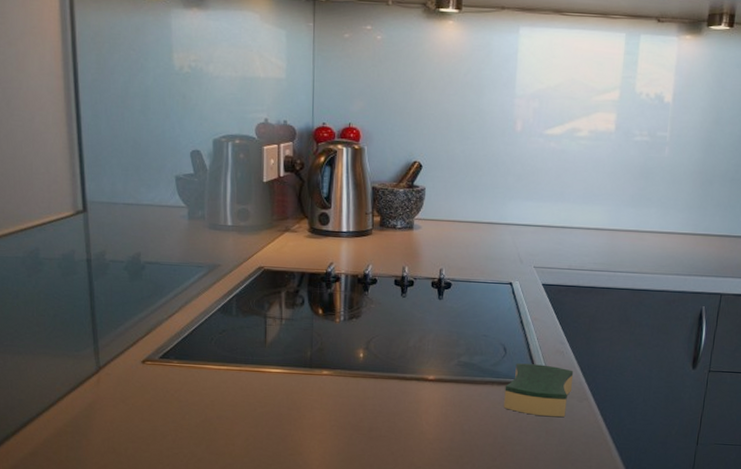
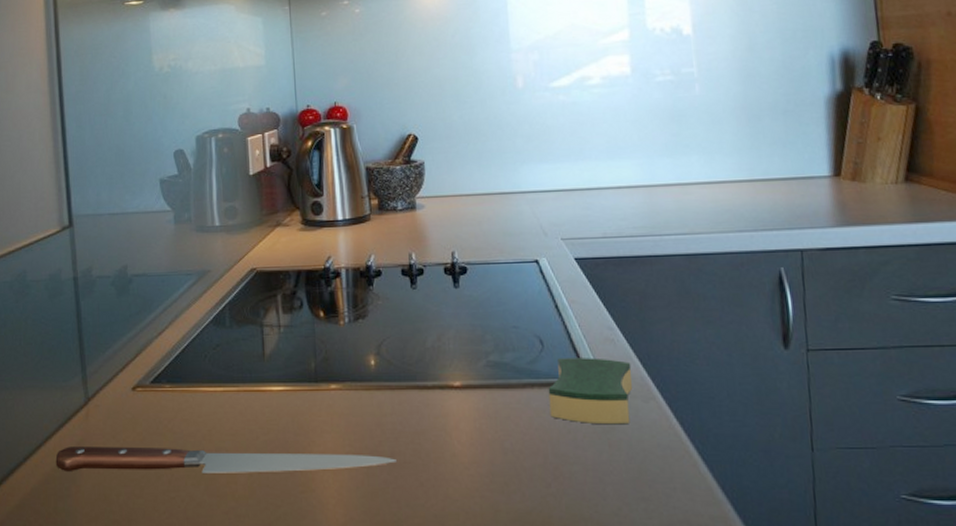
kitchen knife: none [67,407,375,438] -> present [55,446,398,473]

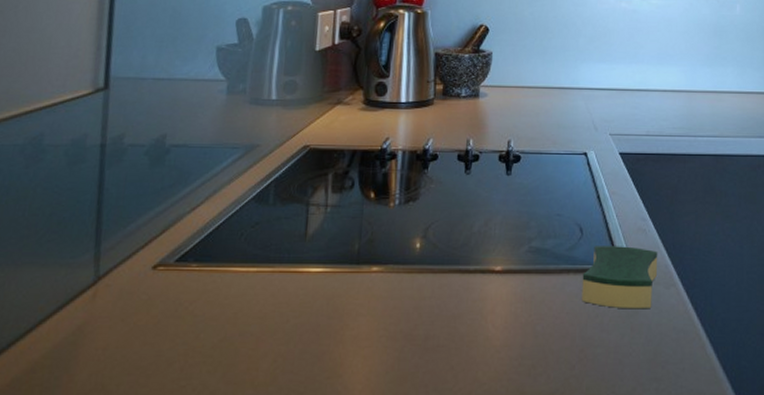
kitchen knife: present [55,446,398,473] -> none [46,330,431,359]

